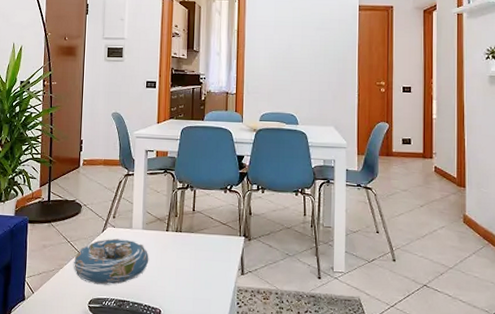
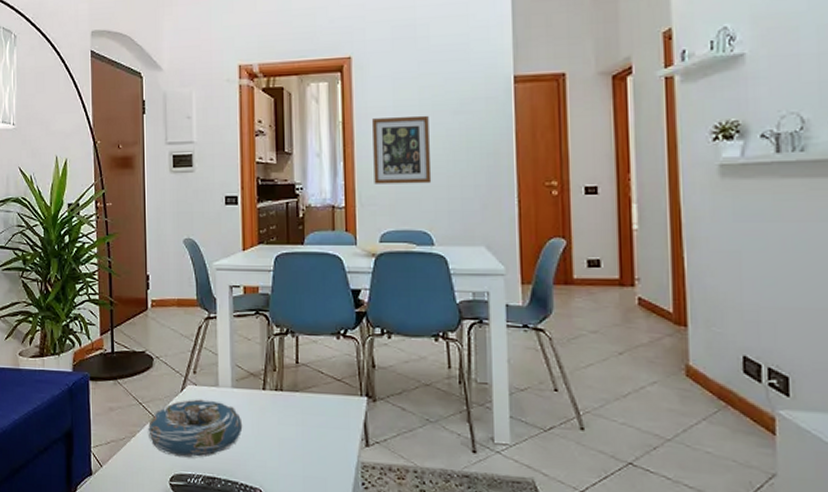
wall art: none [258,29,299,79] -> present [372,115,432,184]

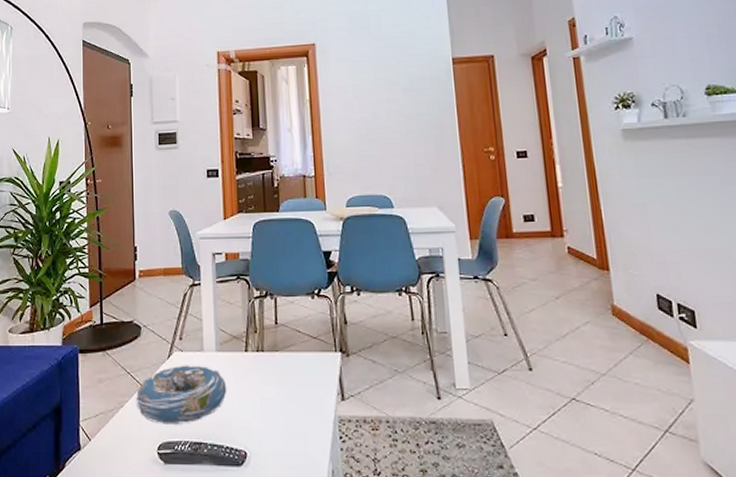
wall art: present [372,115,432,184] -> none [335,93,389,155]

